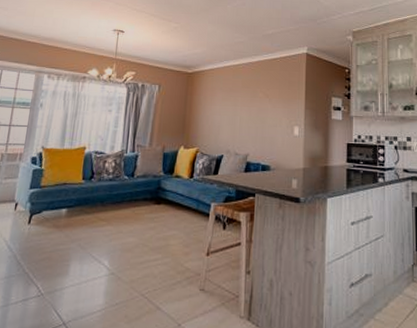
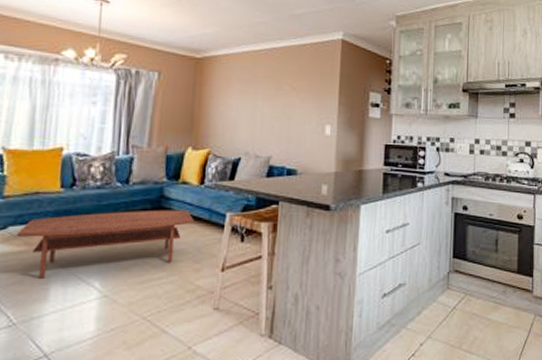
coffee table: none [47,199,185,256] -> present [16,209,195,278]

